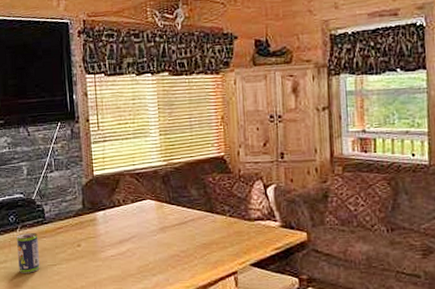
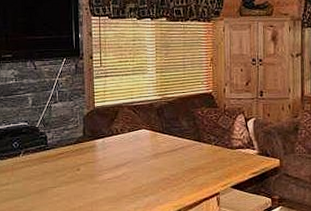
beverage can: present [17,232,40,273] -> none [19,157,41,195]

